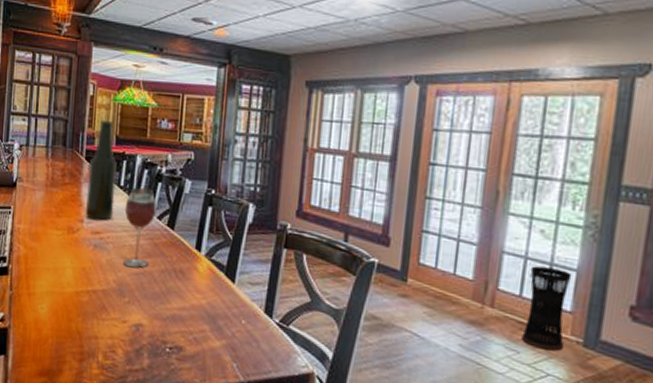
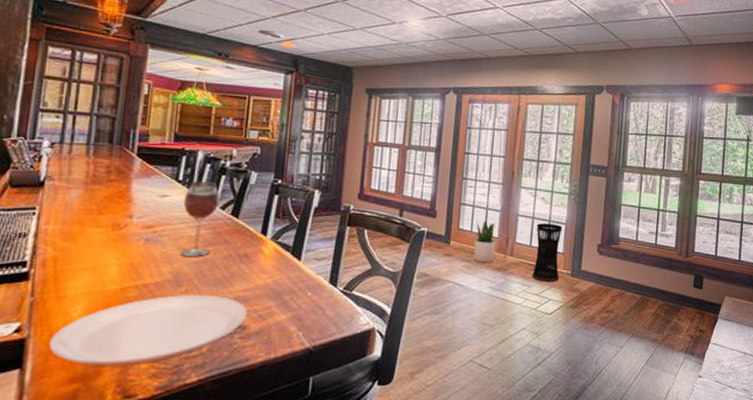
plate: none [24,304,184,370] -> present [49,294,248,367]
beer bottle: present [85,121,117,221] -> none [135,119,175,215]
planter: none [438,255,471,314] -> present [473,220,496,264]

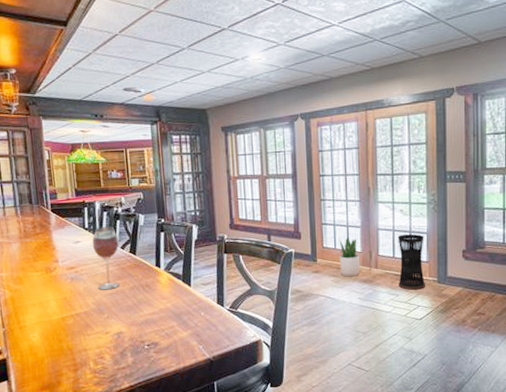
plate: present [49,294,248,367] -> none [21,319,157,378]

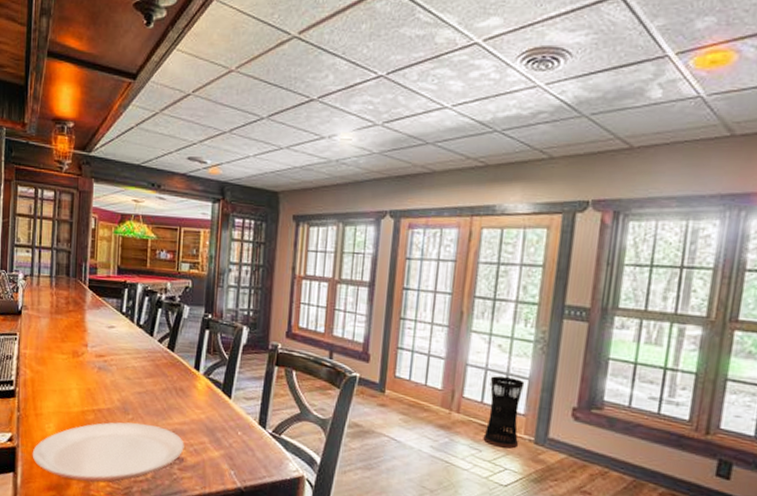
plate: none [21,319,157,378] -> present [32,422,184,483]
wineglass: present [92,226,119,289] -> none [127,313,157,387]
planter: present [339,237,361,277] -> none [412,368,440,419]

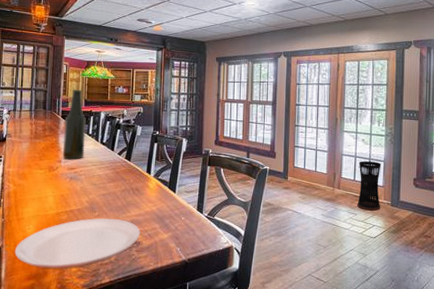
beer bottle: none [89,252,119,345] -> present [62,90,86,160]

